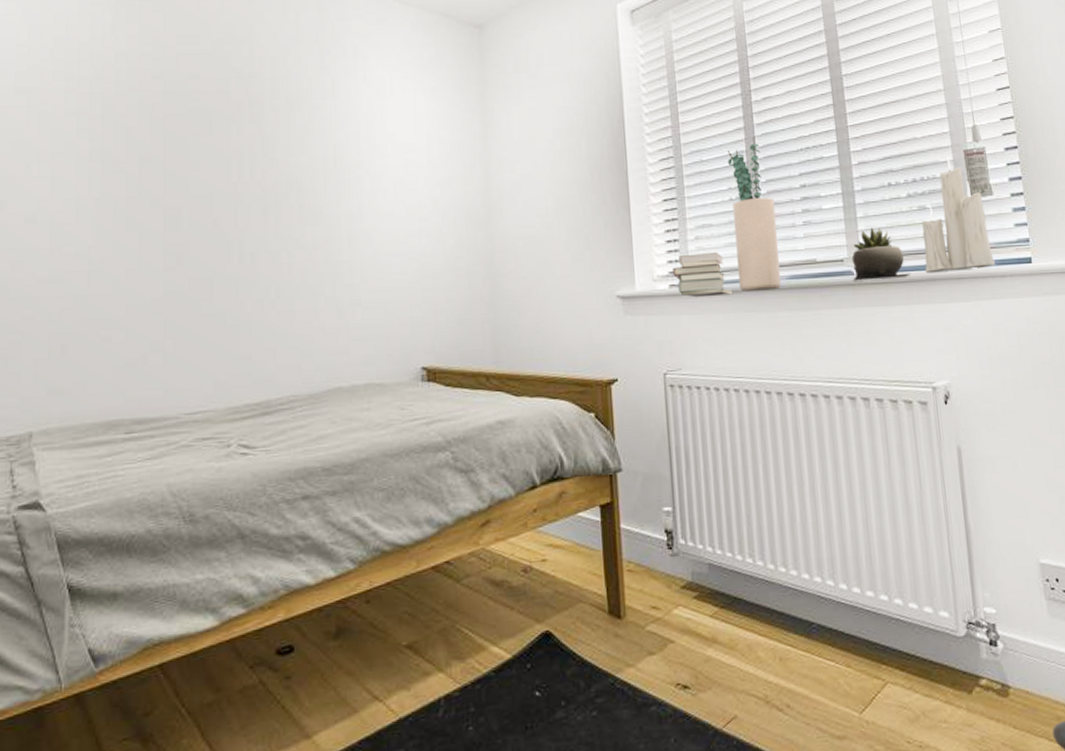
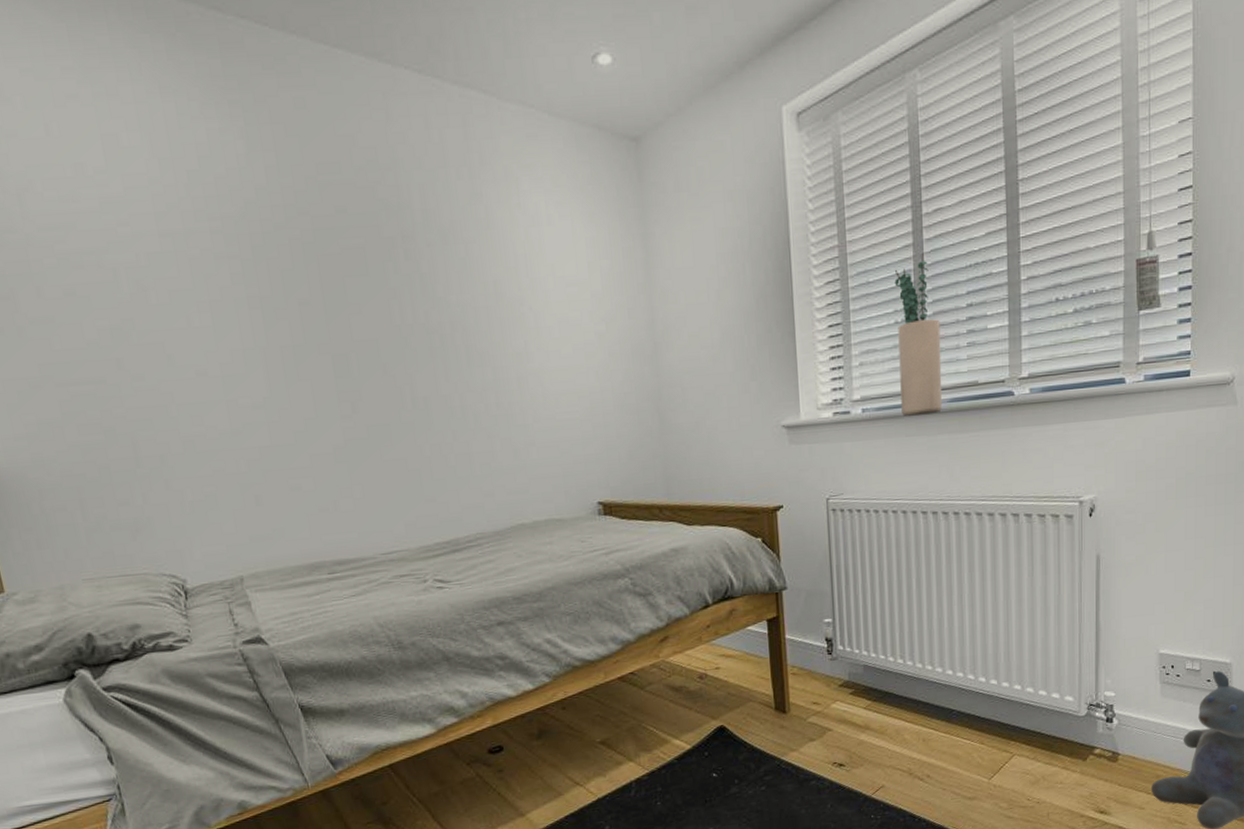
books: present [672,251,733,298] -> none [837,377,895,425]
succulent plant: present [851,227,912,281] -> none [1012,345,1071,401]
candle: present [922,156,996,274] -> none [1084,266,1155,391]

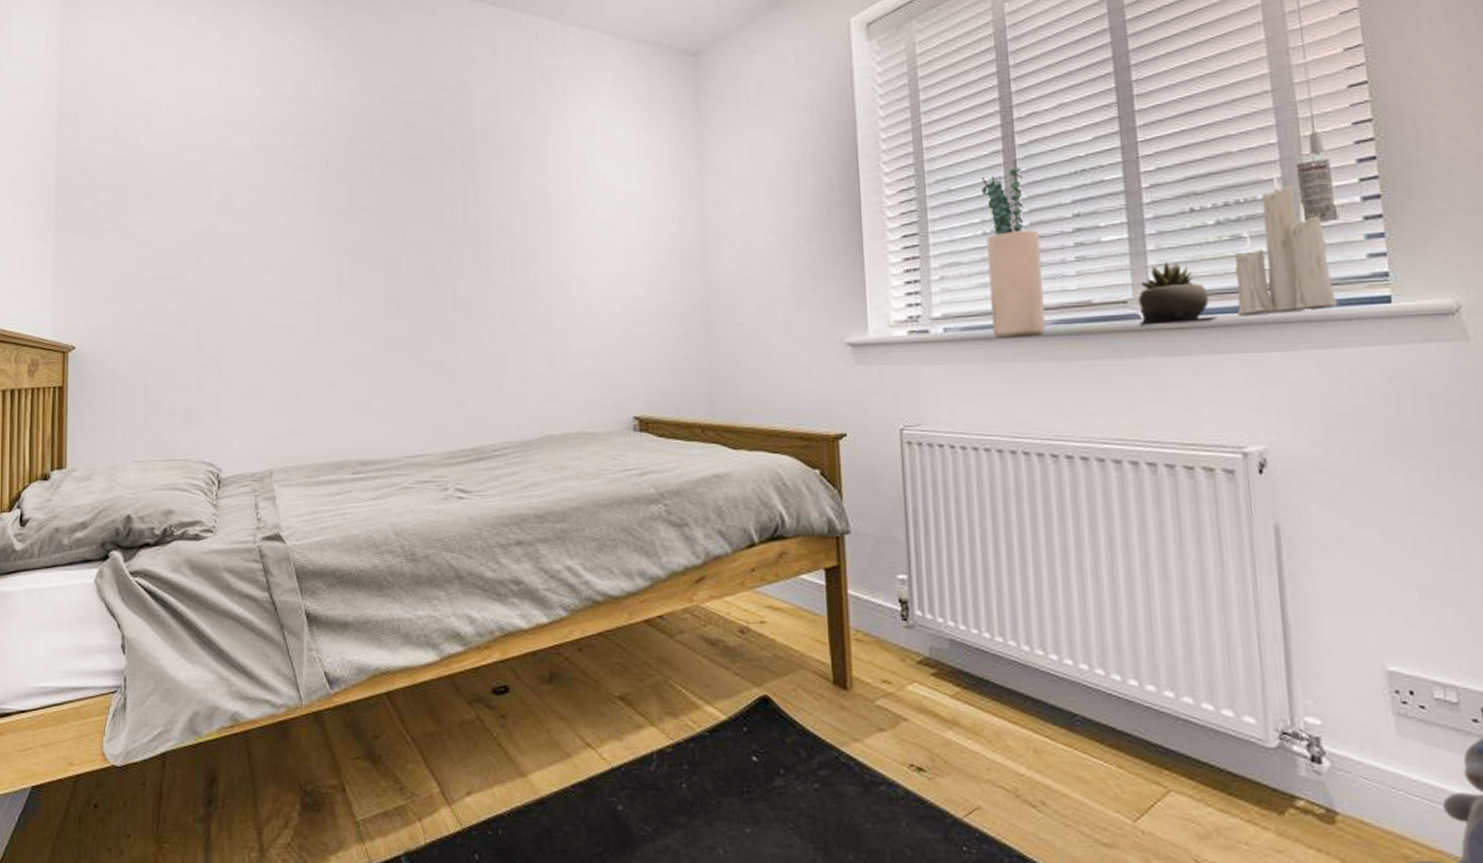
succulent plant: none [1012,345,1071,401] -> present [1138,261,1219,326]
candle: none [1084,266,1155,391] -> present [1234,172,1339,317]

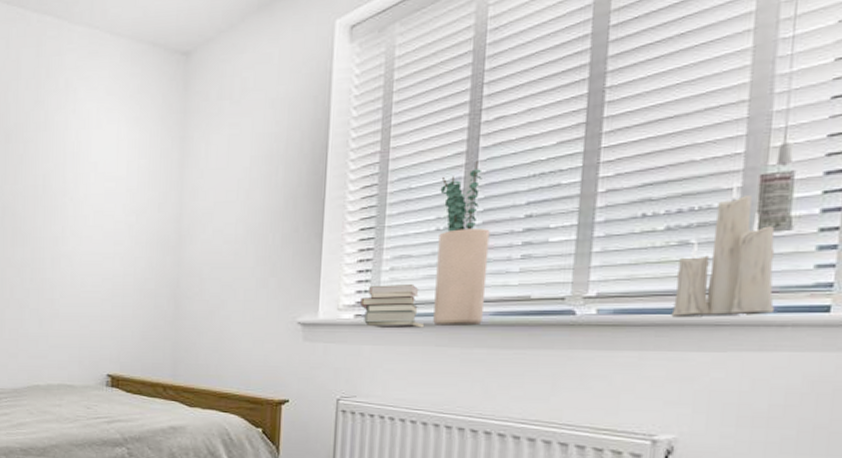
books: none [912,293,985,346] -> present [360,283,425,329]
succulent plant: present [1138,261,1219,326] -> none [572,264,652,322]

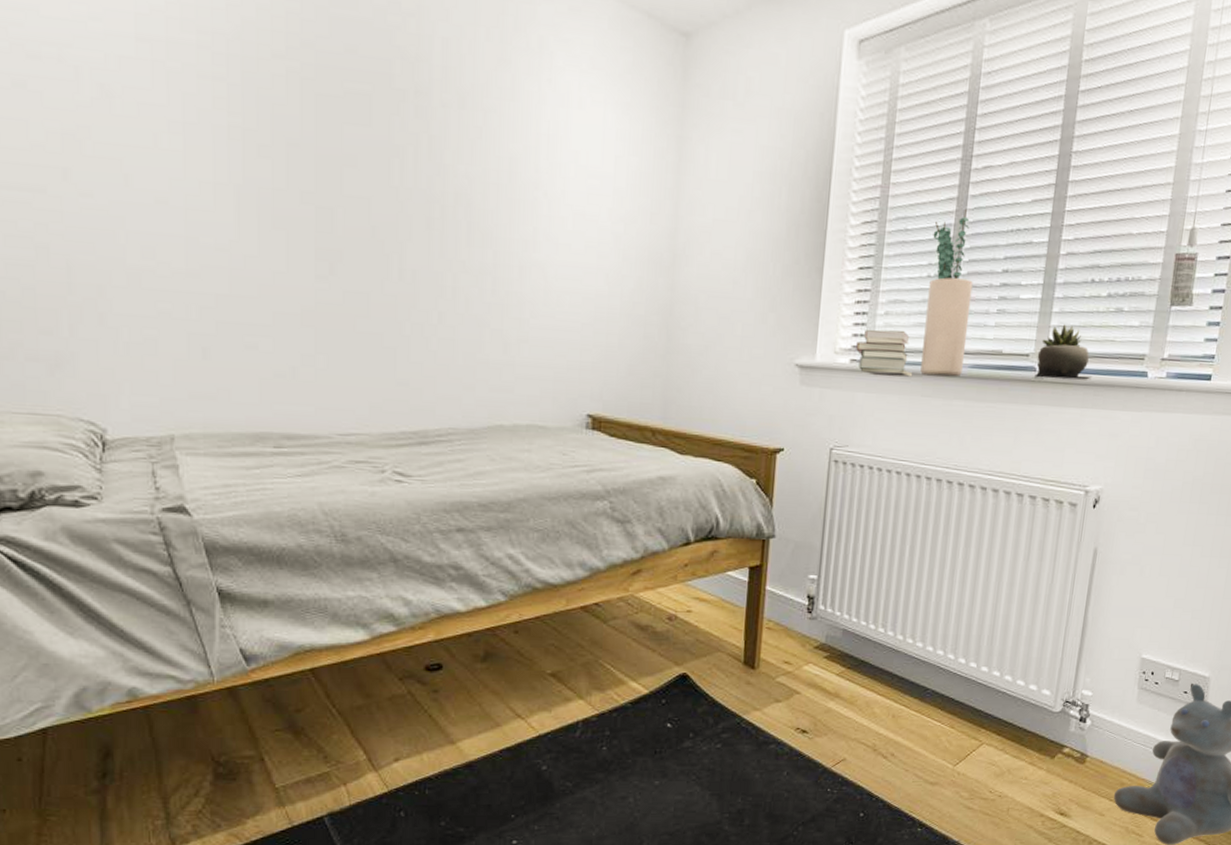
succulent plant: none [572,264,652,322] -> present [1033,324,1093,380]
candle: present [671,182,775,318] -> none [1106,257,1181,380]

